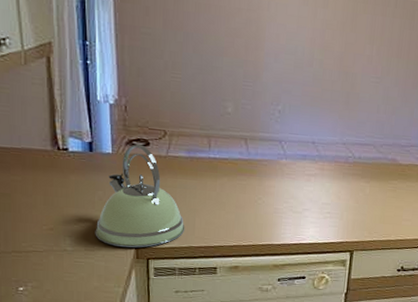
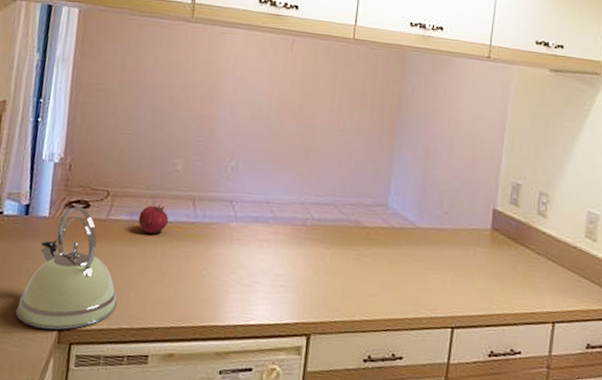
fruit: none [196,143,224,169] -> present [138,204,168,234]

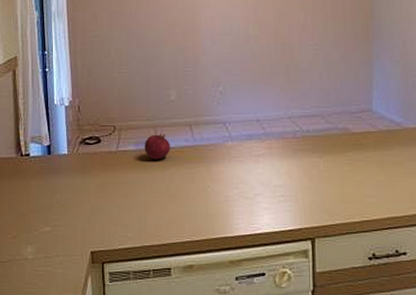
kettle: present [15,206,118,330] -> none [53,142,138,251]

